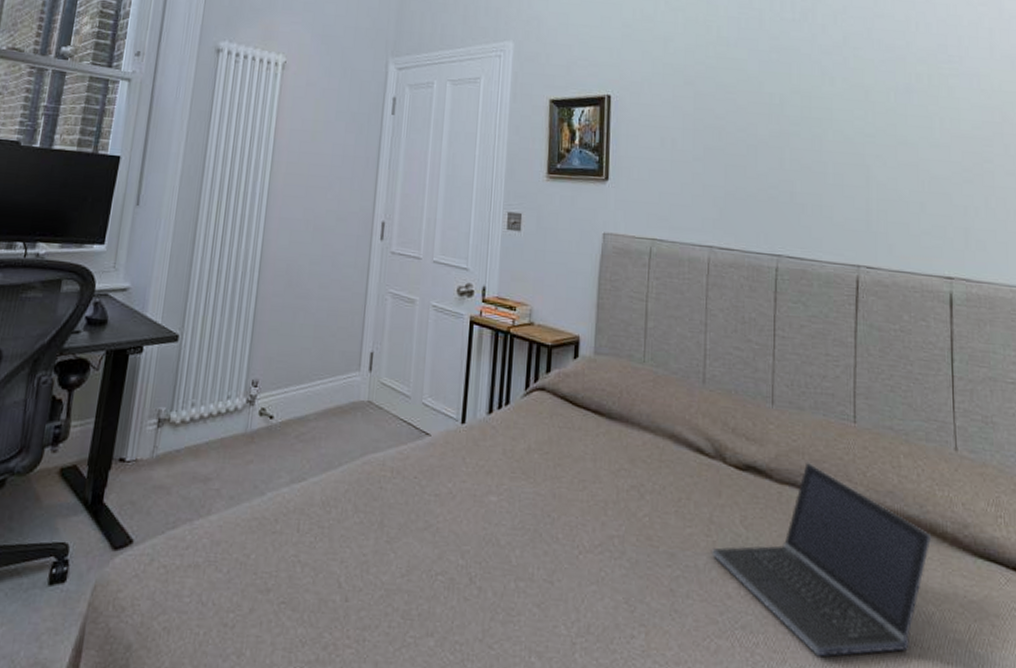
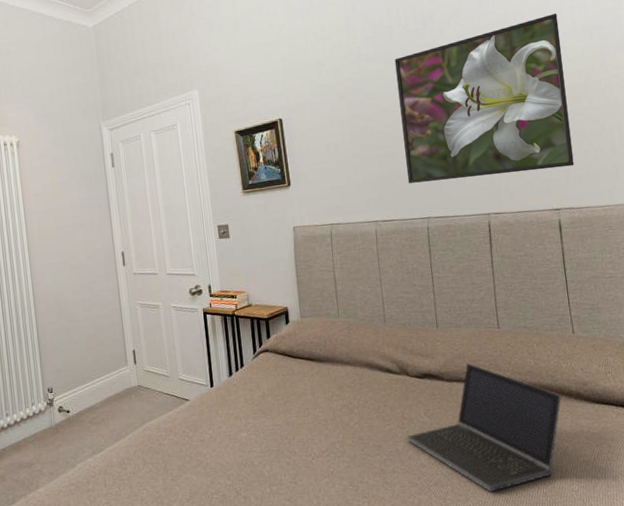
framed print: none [758,31,977,226] -> present [394,13,574,184]

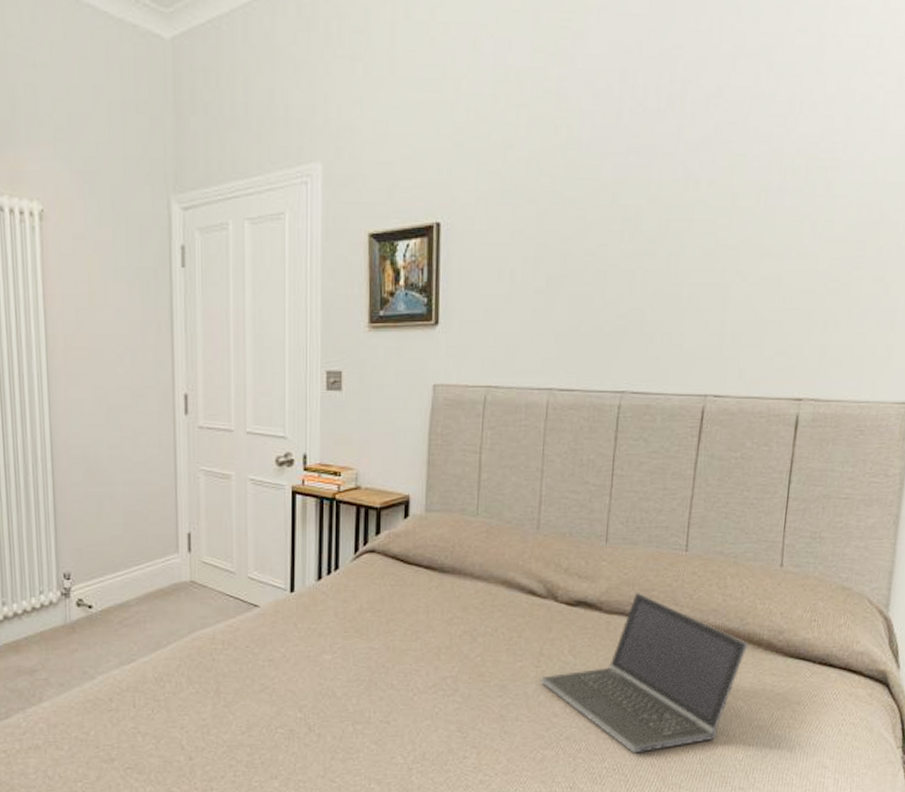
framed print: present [394,13,574,184] -> none [603,109,863,342]

